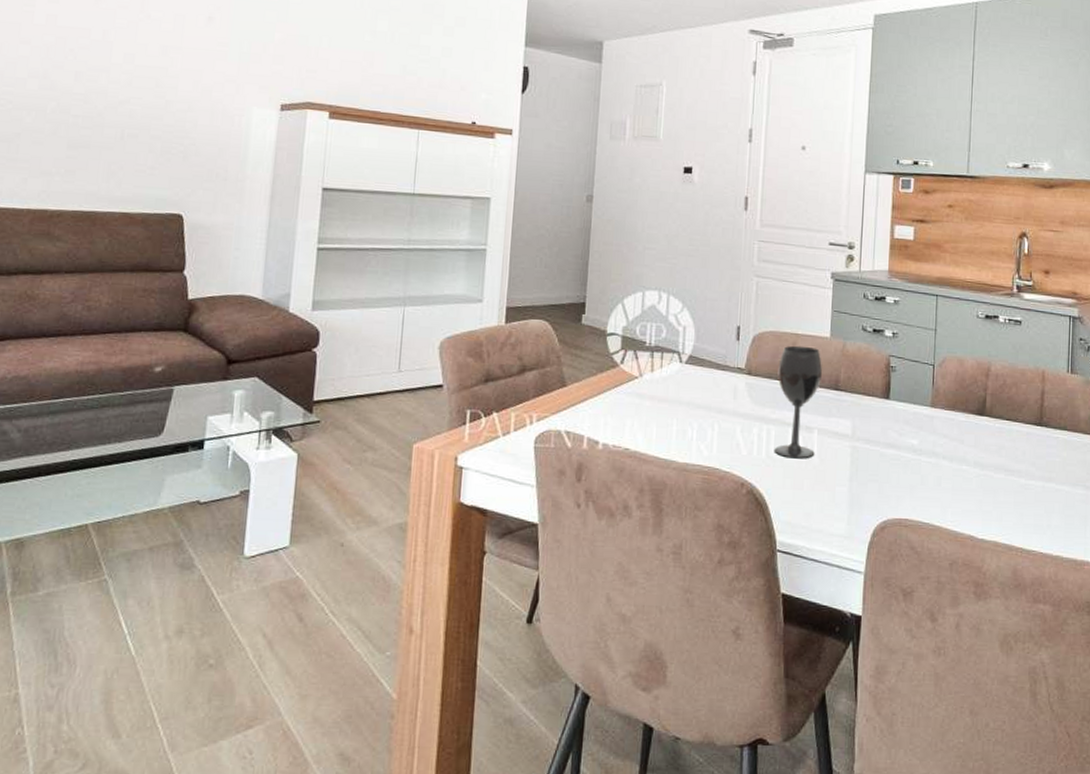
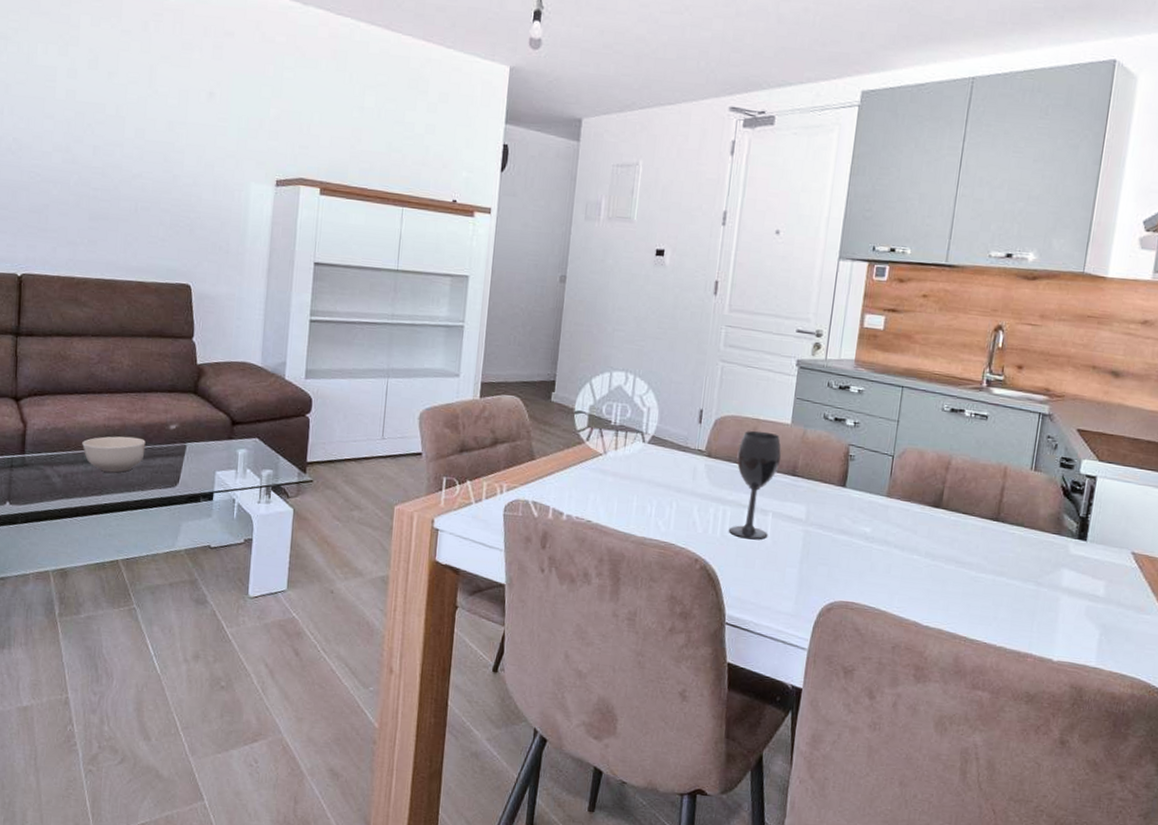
bowl: none [48,382,126,424] -> present [82,436,146,473]

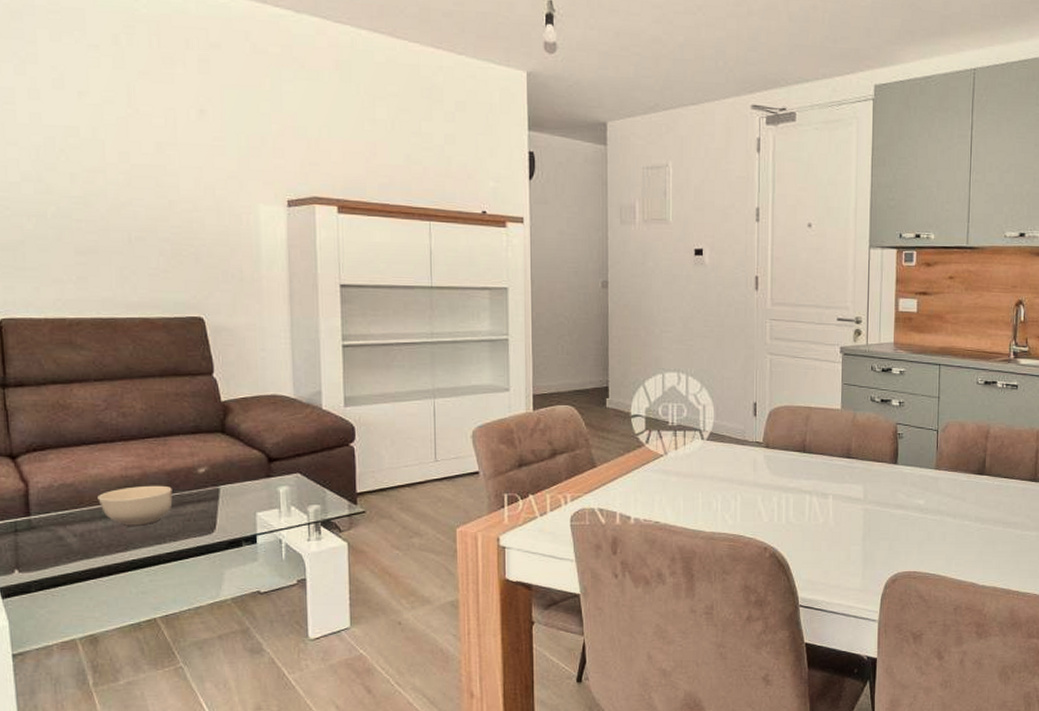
wine glass: present [728,430,782,540] -> none [793,418,836,523]

